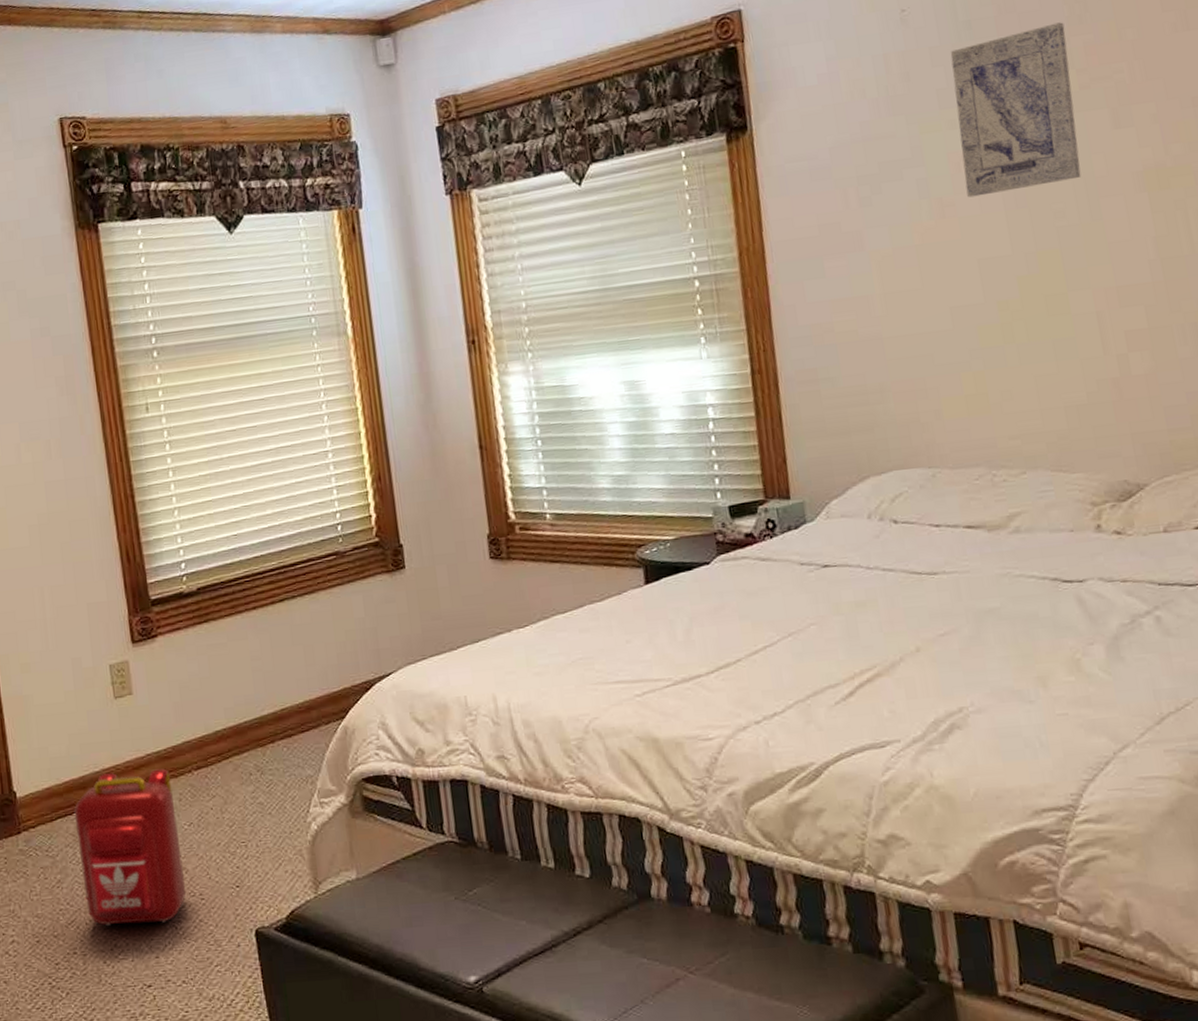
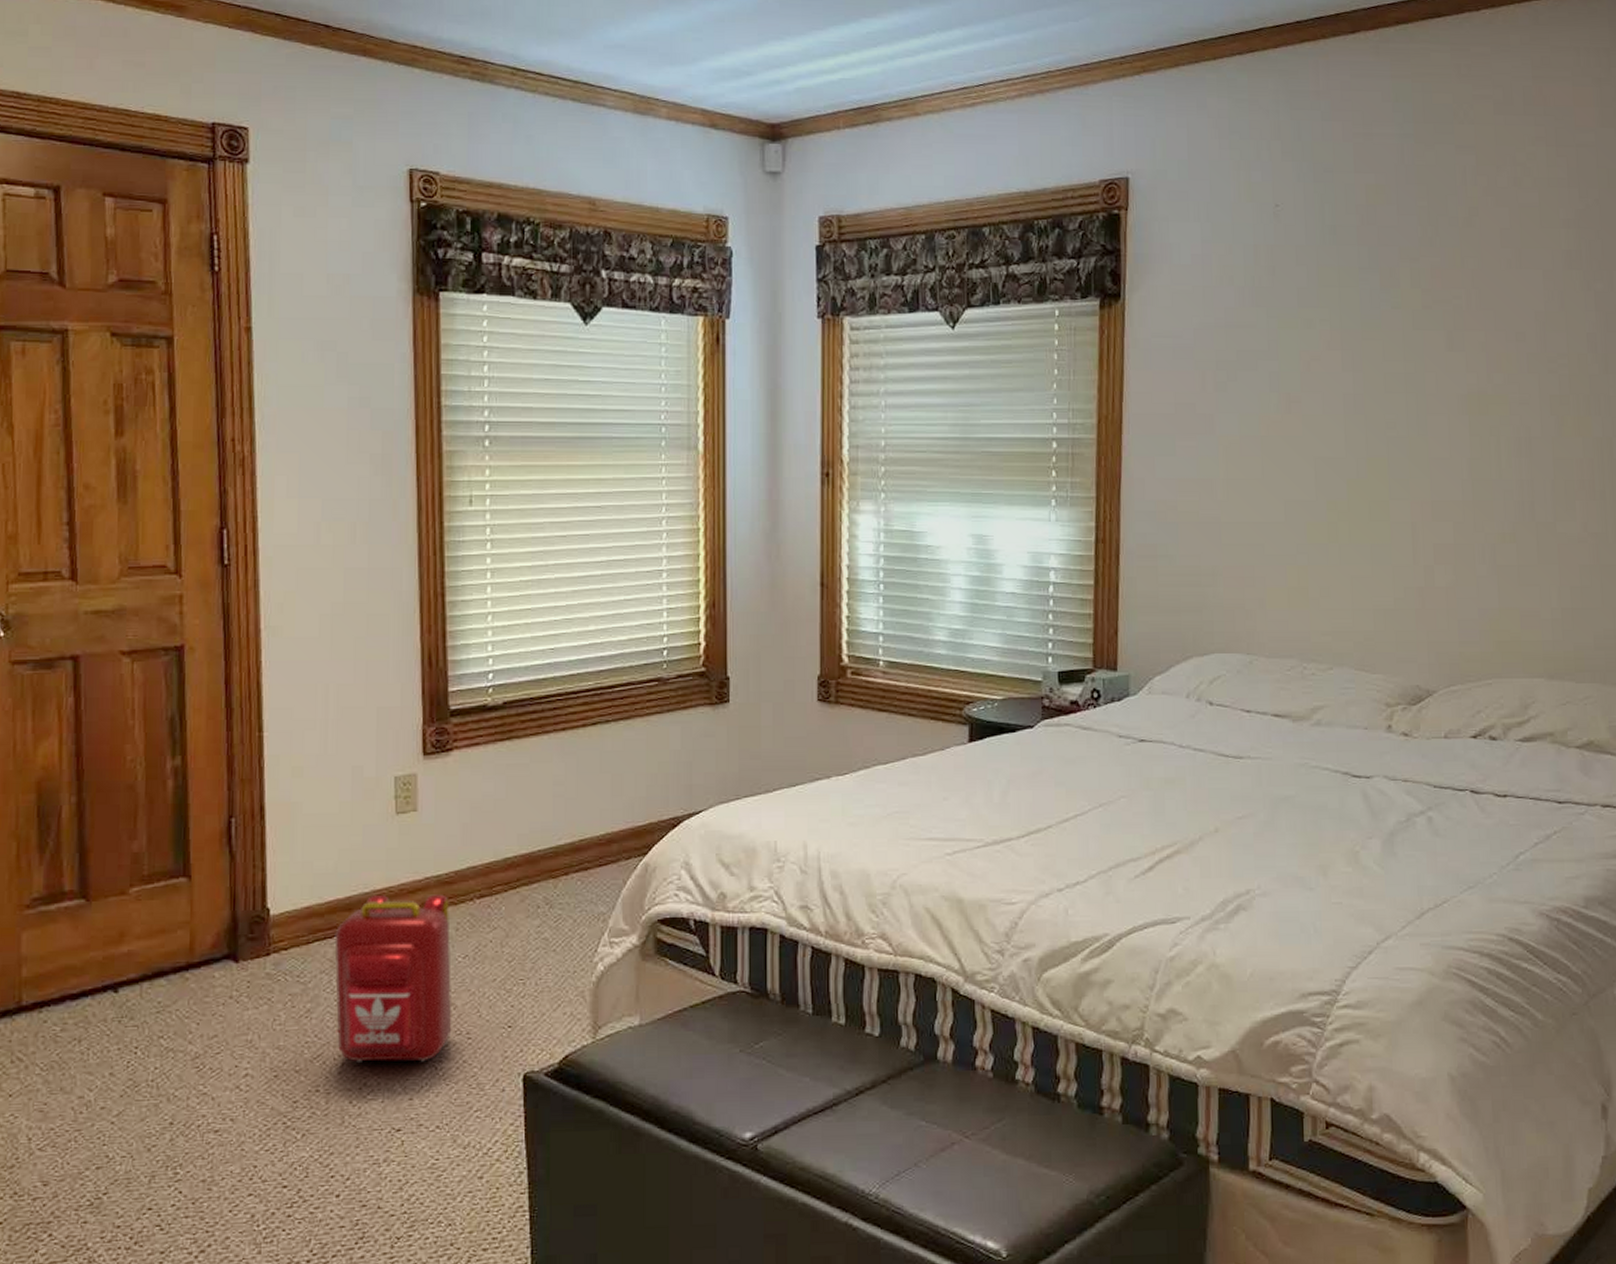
wall art: present [950,22,1082,198] -> none [1312,242,1417,397]

